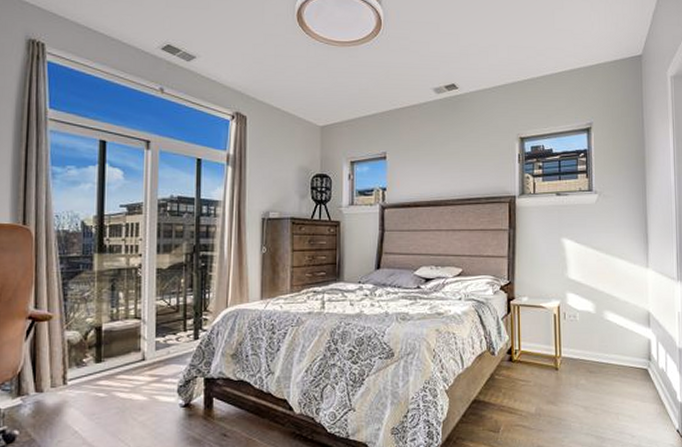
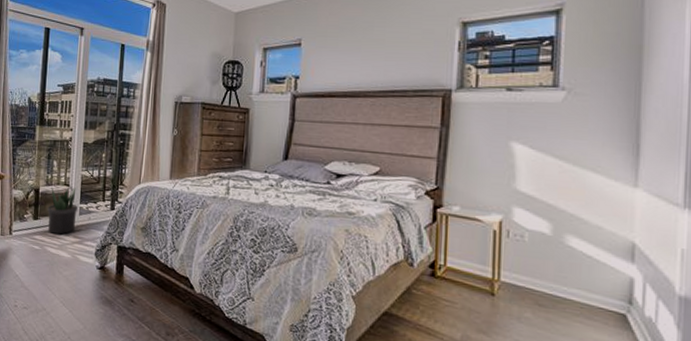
planter: none [114,320,154,376] -> present [47,186,78,235]

